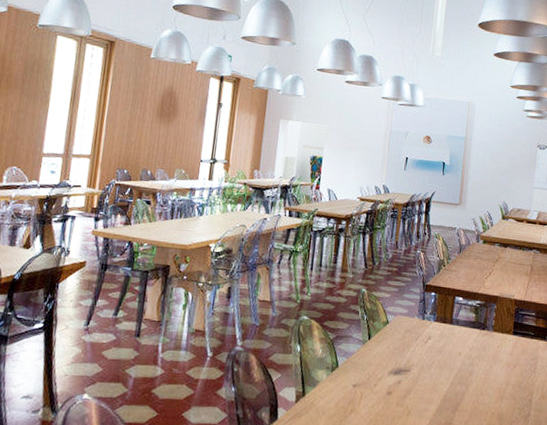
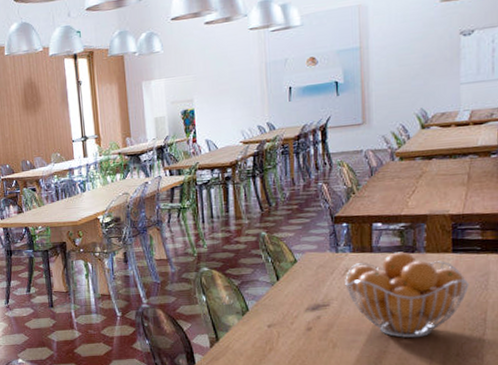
fruit basket: none [426,327,522,413] -> present [345,252,469,338]

